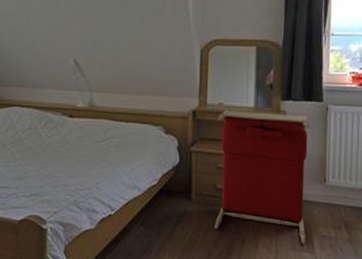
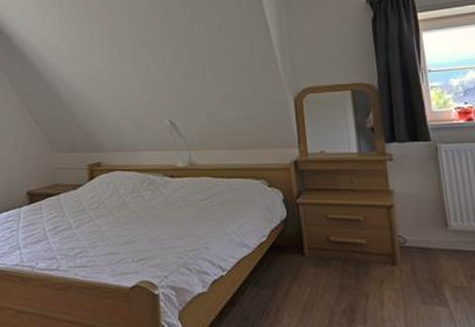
laundry basket: present [215,109,309,244] -> none [321,157,437,297]

